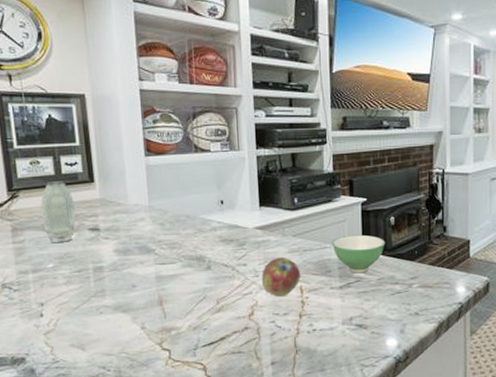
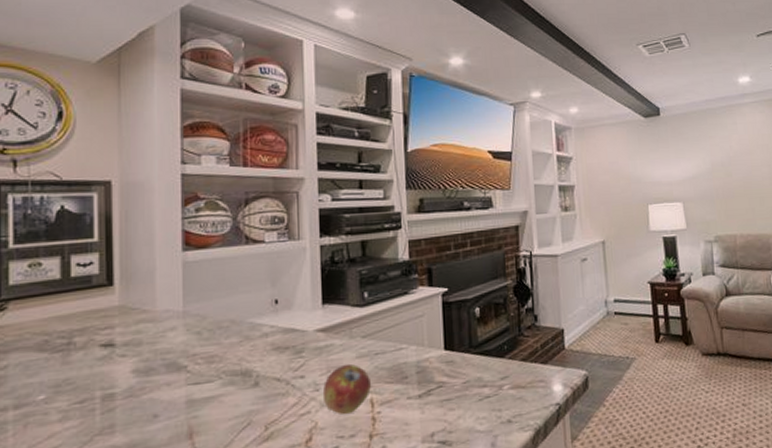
vase: present [40,181,76,243] -> none [35,286,83,366]
bowl: present [332,234,386,273] -> none [408,330,471,378]

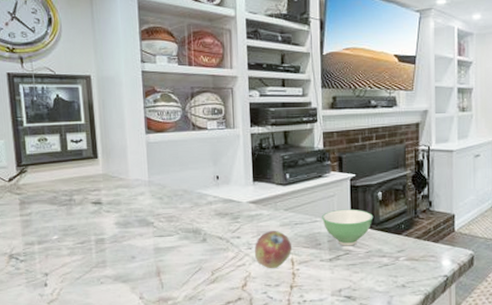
bowl: none [408,330,471,378] -> present [322,209,374,246]

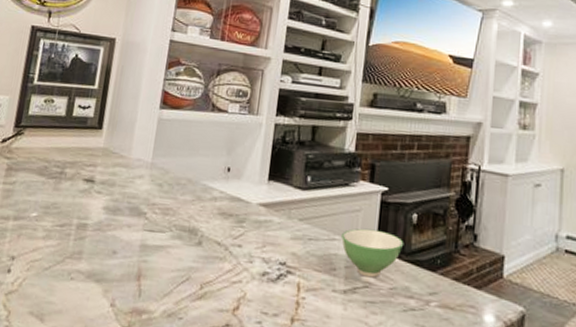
fruit: present [254,230,292,269] -> none [254,243,301,293]

